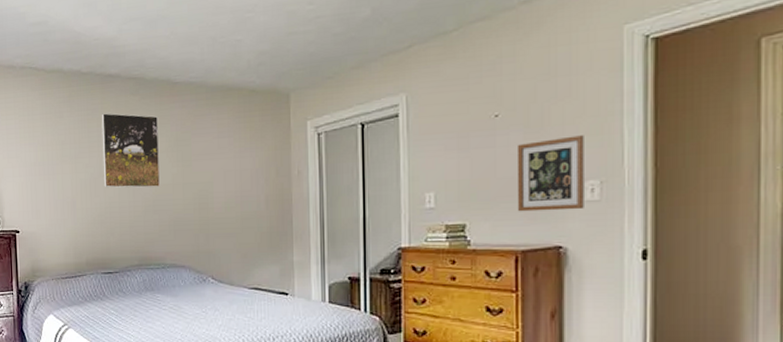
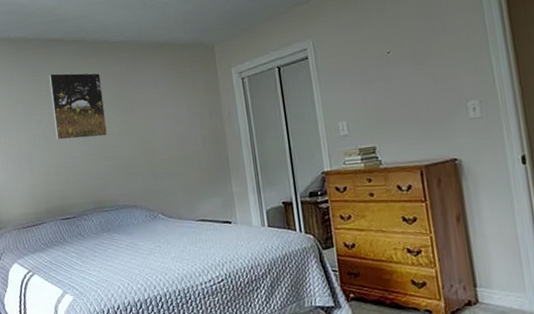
picture frame: present [516,135,584,212] -> none [408,64,470,132]

